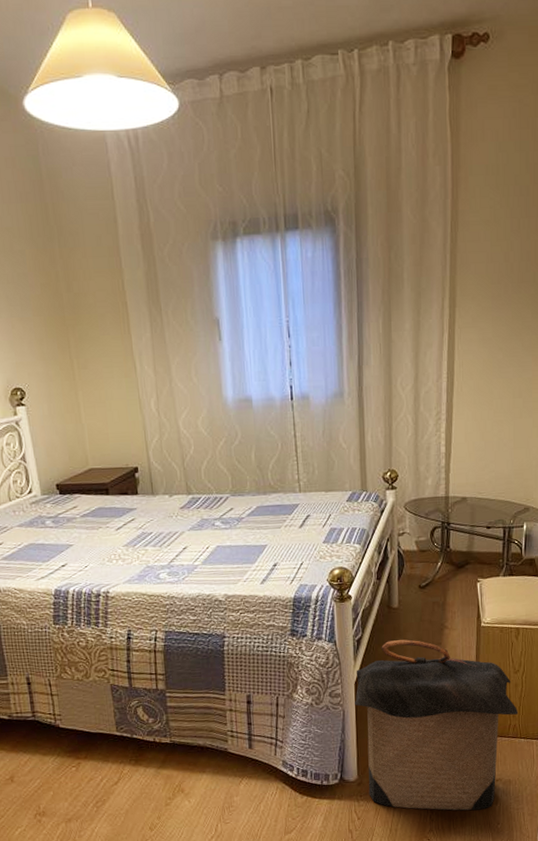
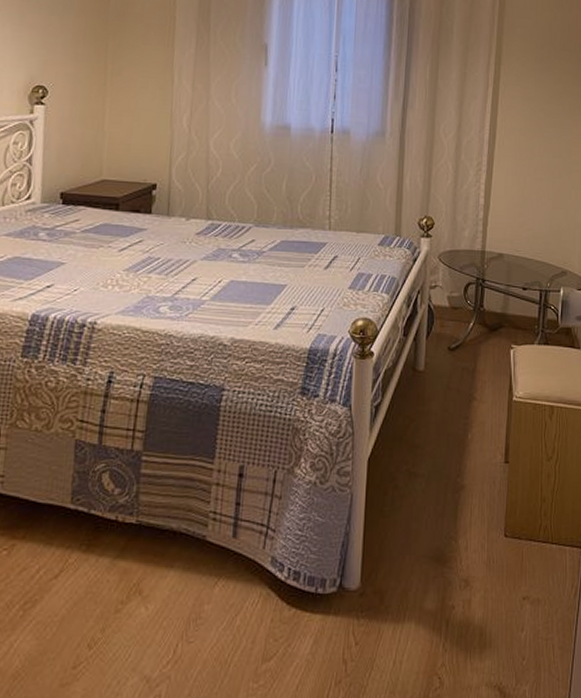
laundry hamper: present [355,639,519,811] -> none [366,410,551,639]

